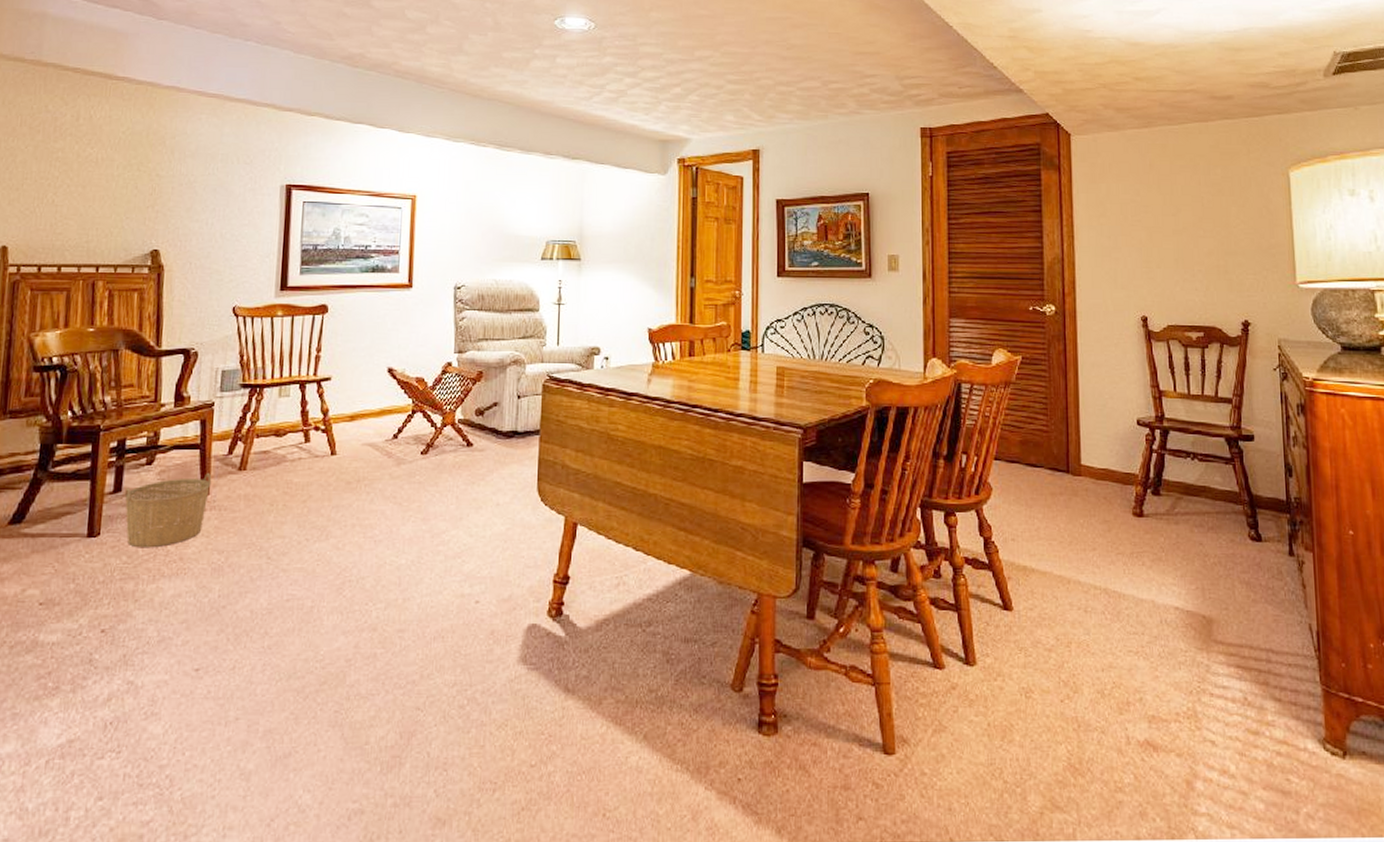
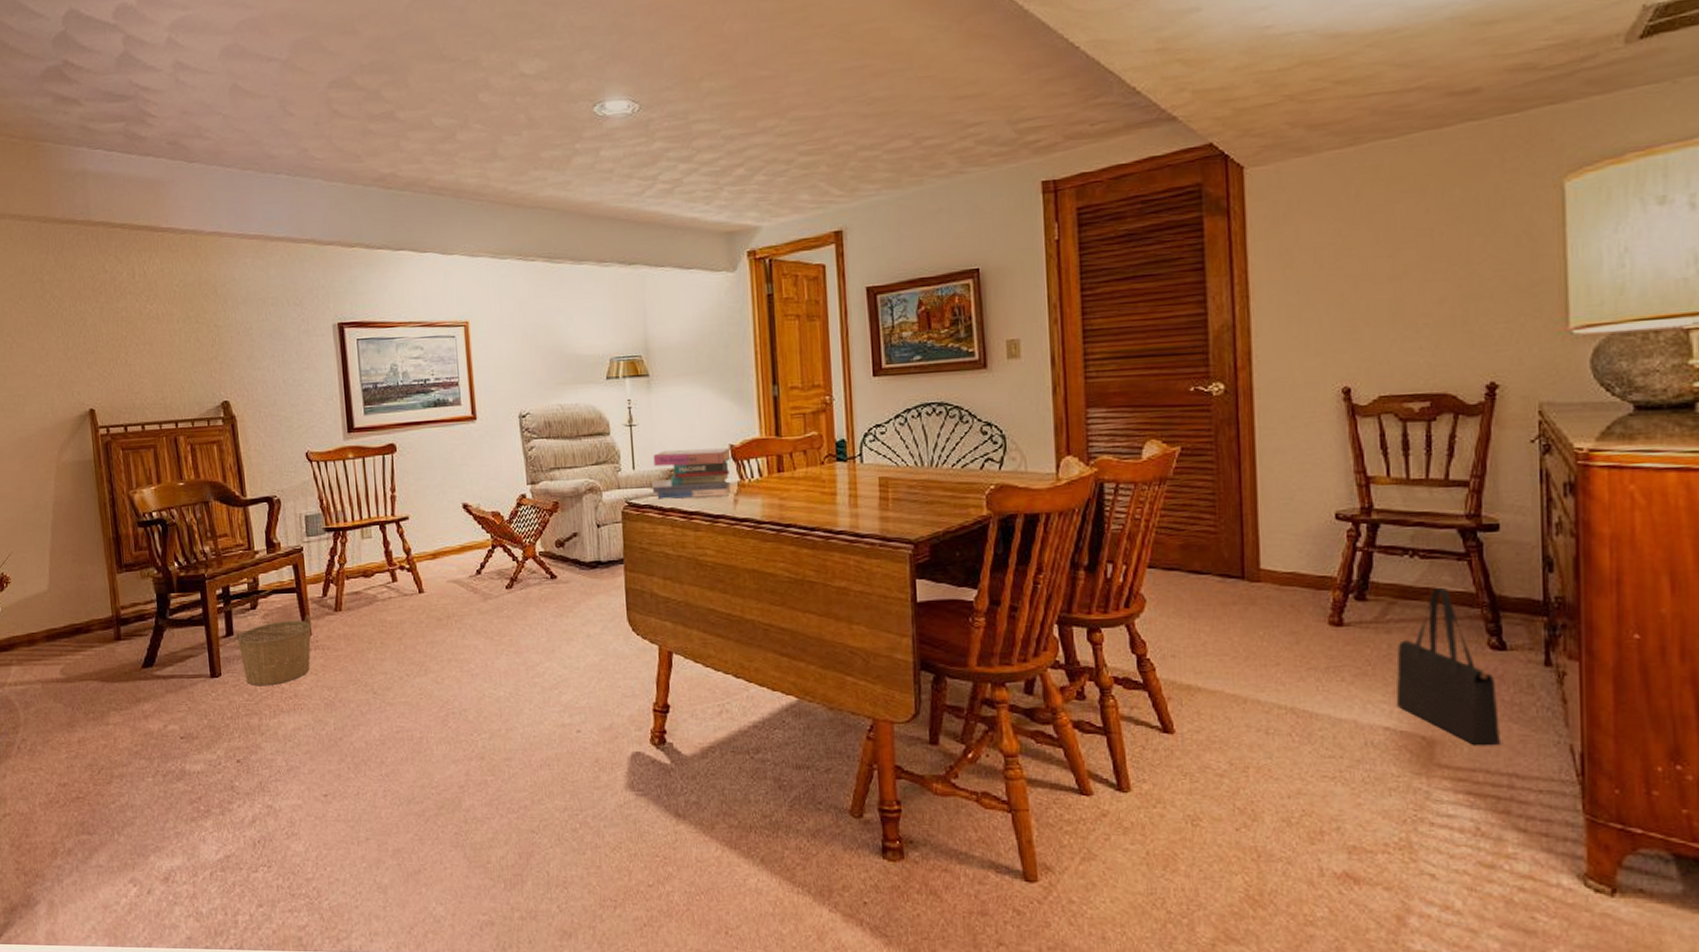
books: none [573,329,649,376] -> present [652,448,731,499]
tote bag: none [1183,486,1259,623] -> present [1396,587,1500,745]

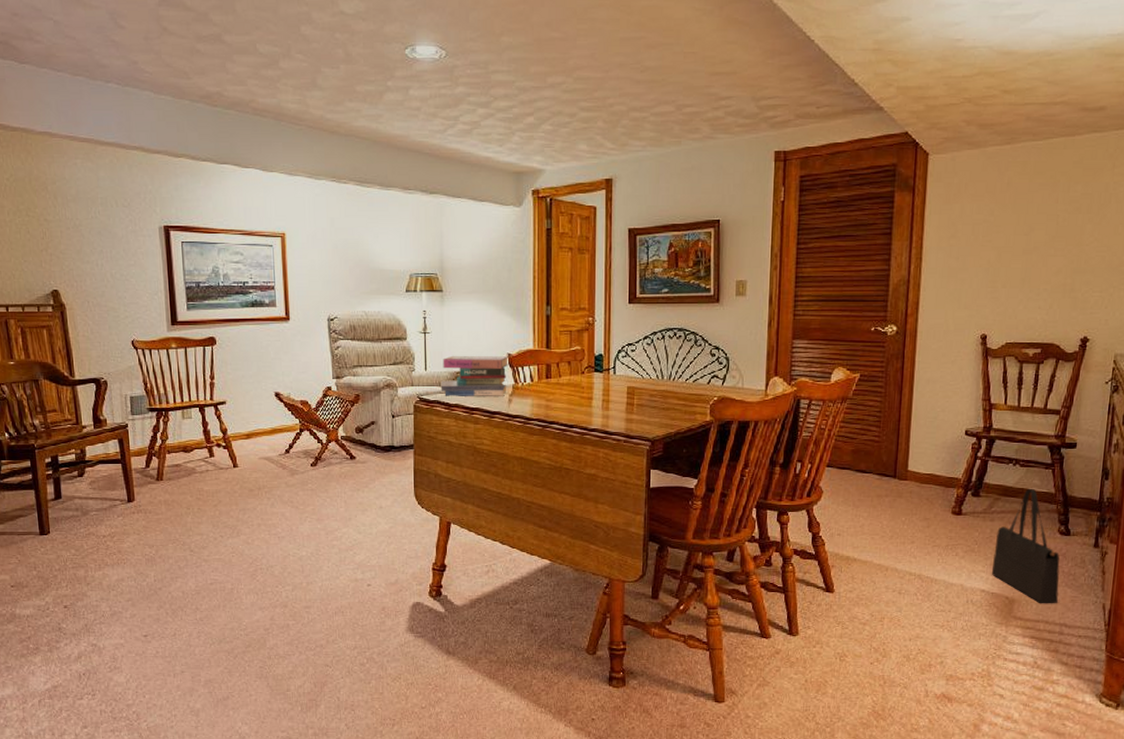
basket: present [236,615,312,687] -> none [64,483,135,544]

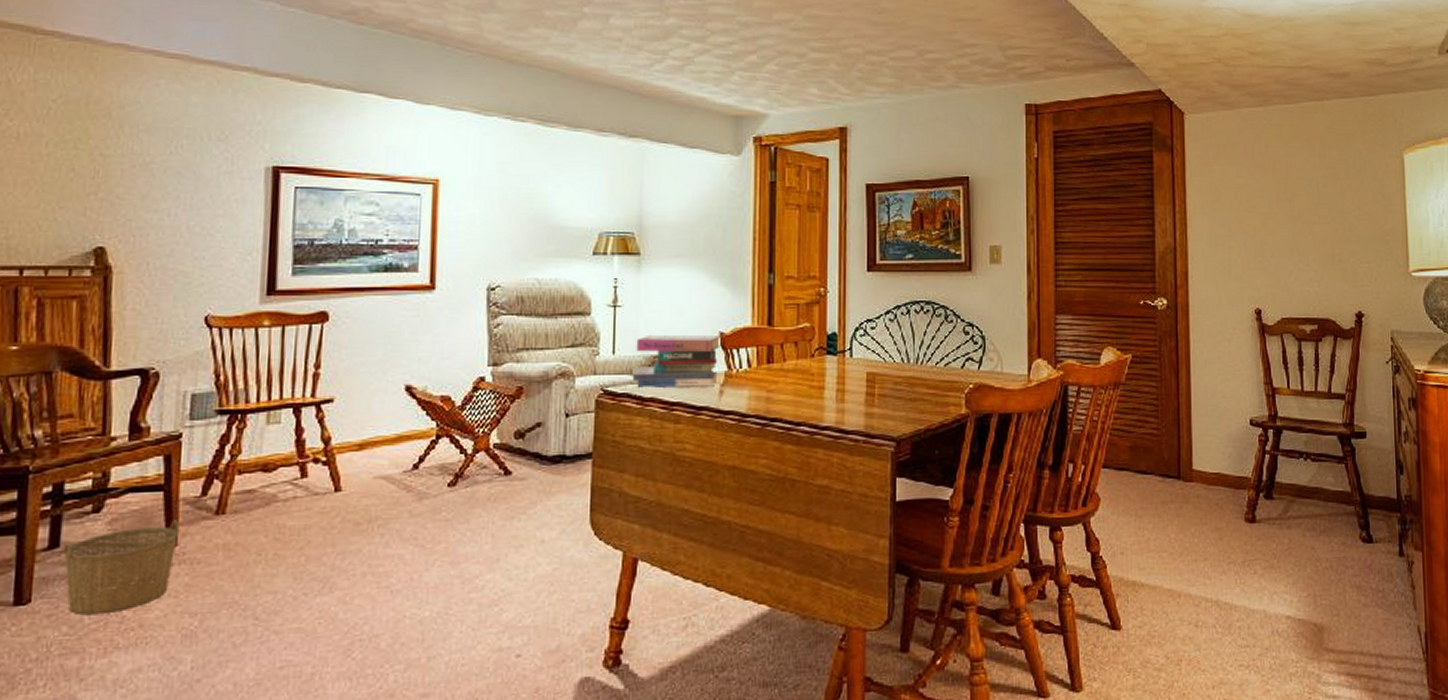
basket: none [64,483,135,544] -> present [63,520,180,616]
tote bag: present [991,488,1060,603] -> none [1295,487,1370,629]

